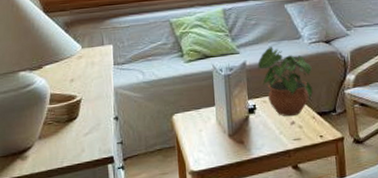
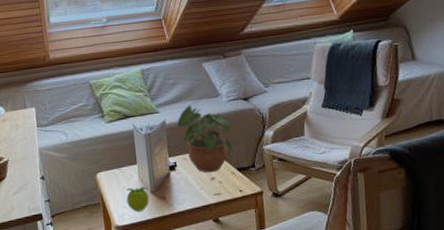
fruit: none [202,130,227,157] -> present [125,187,150,213]

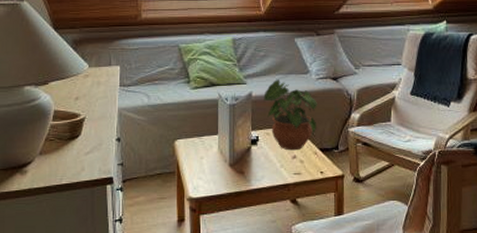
fruit: present [125,187,150,213] -> none [203,159,227,185]

